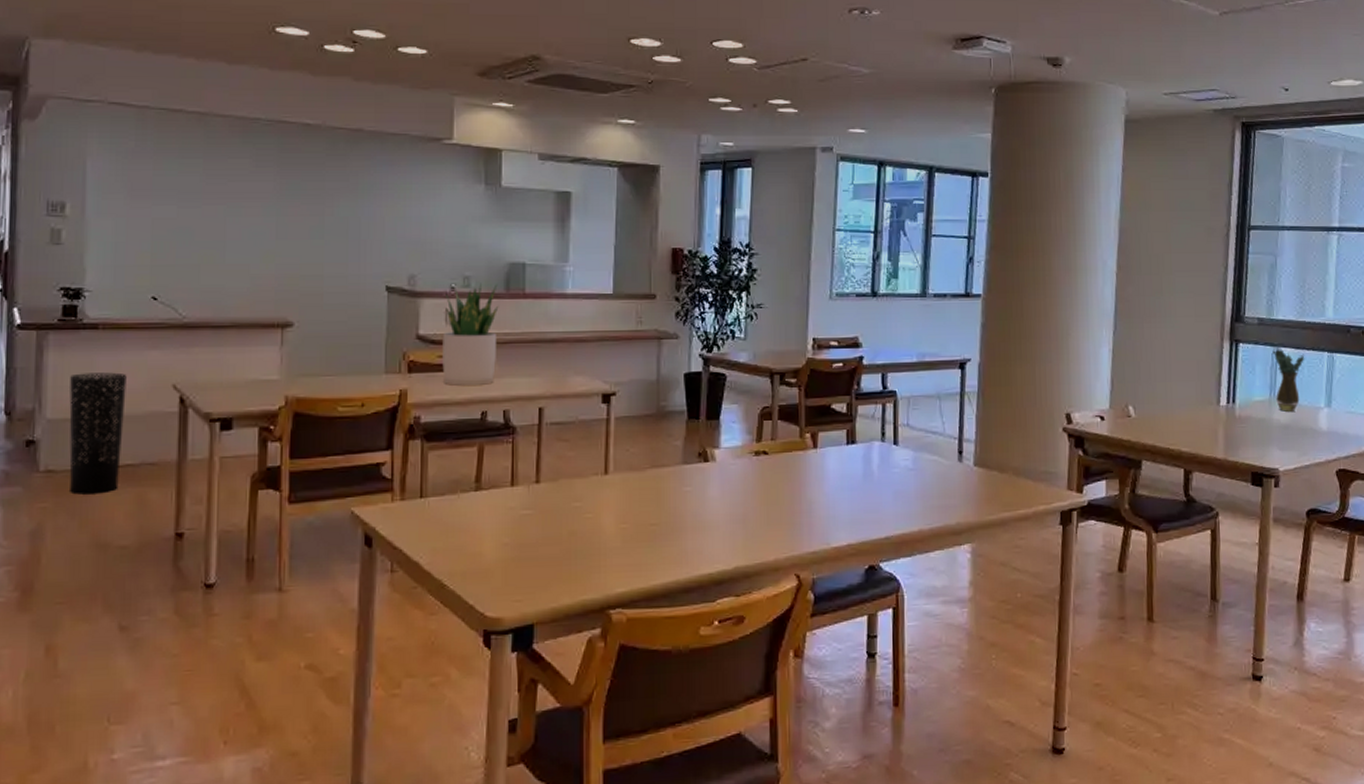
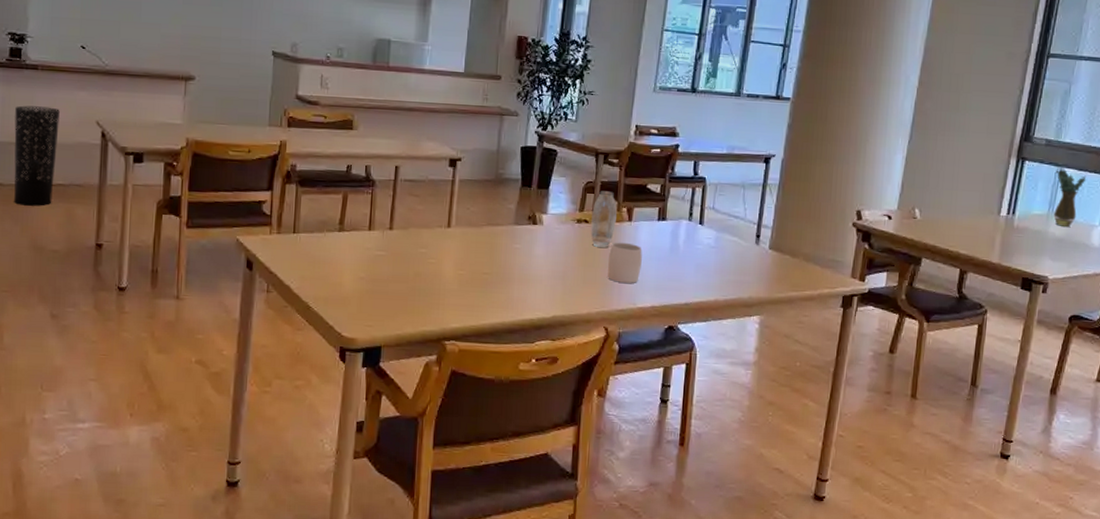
planter: present [442,283,499,387] -> none [316,54,366,144]
vase: none [771,416,799,481] -> present [591,191,617,248]
mug: none [793,473,832,521] -> present [607,242,642,284]

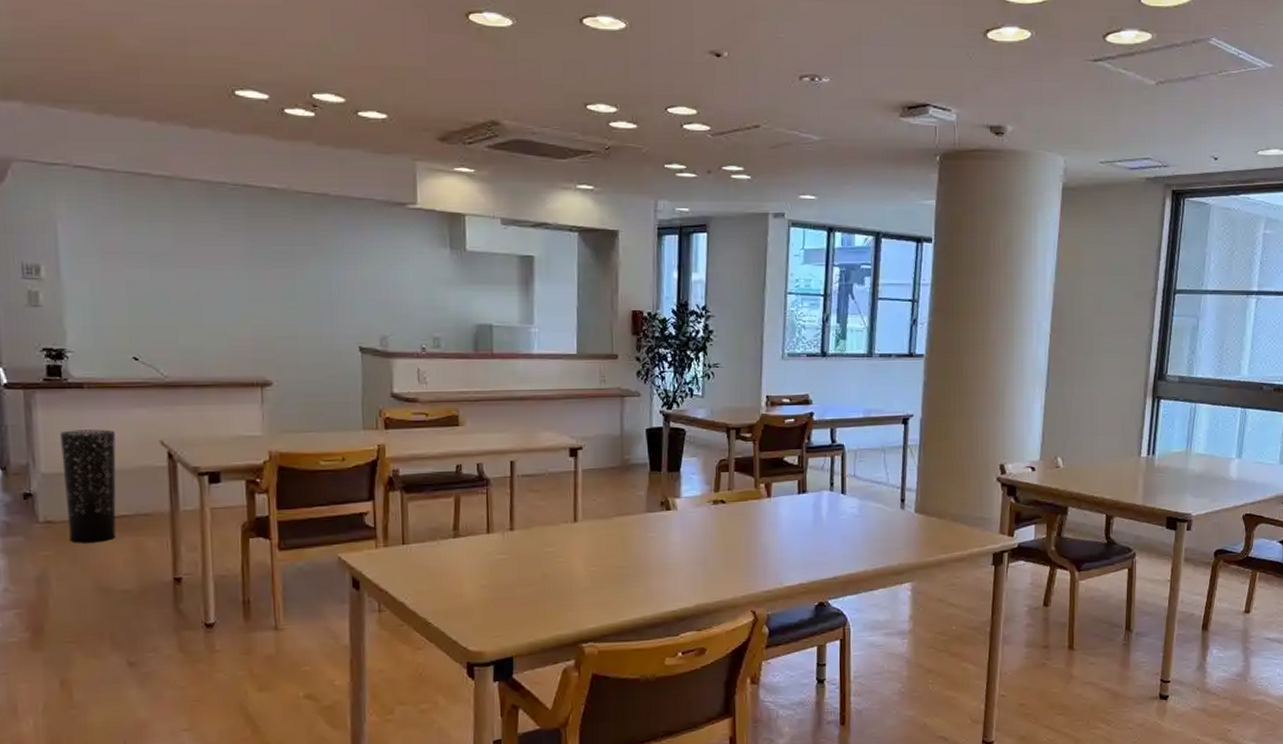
vase: present [591,191,617,248] -> none [728,468,754,528]
mug: present [607,242,642,284] -> none [749,520,785,563]
vase: present [1053,166,1087,227] -> none [1191,403,1220,462]

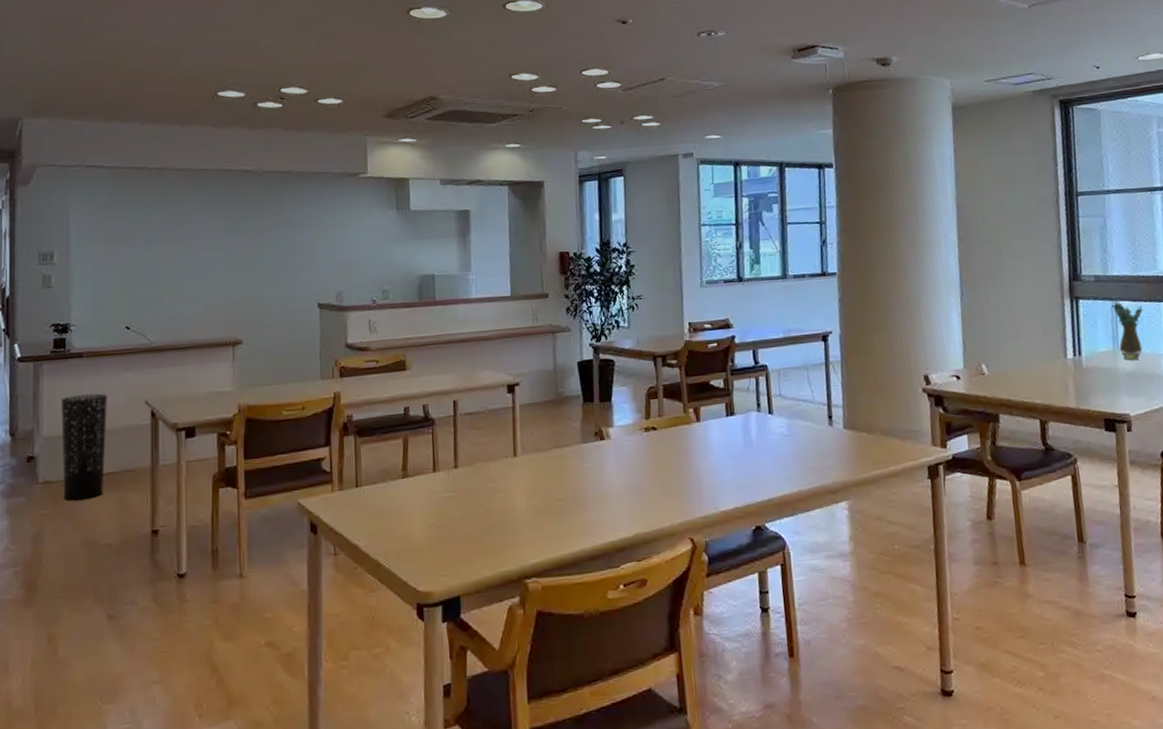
vase: none [1191,403,1220,462] -> present [1111,301,1143,360]

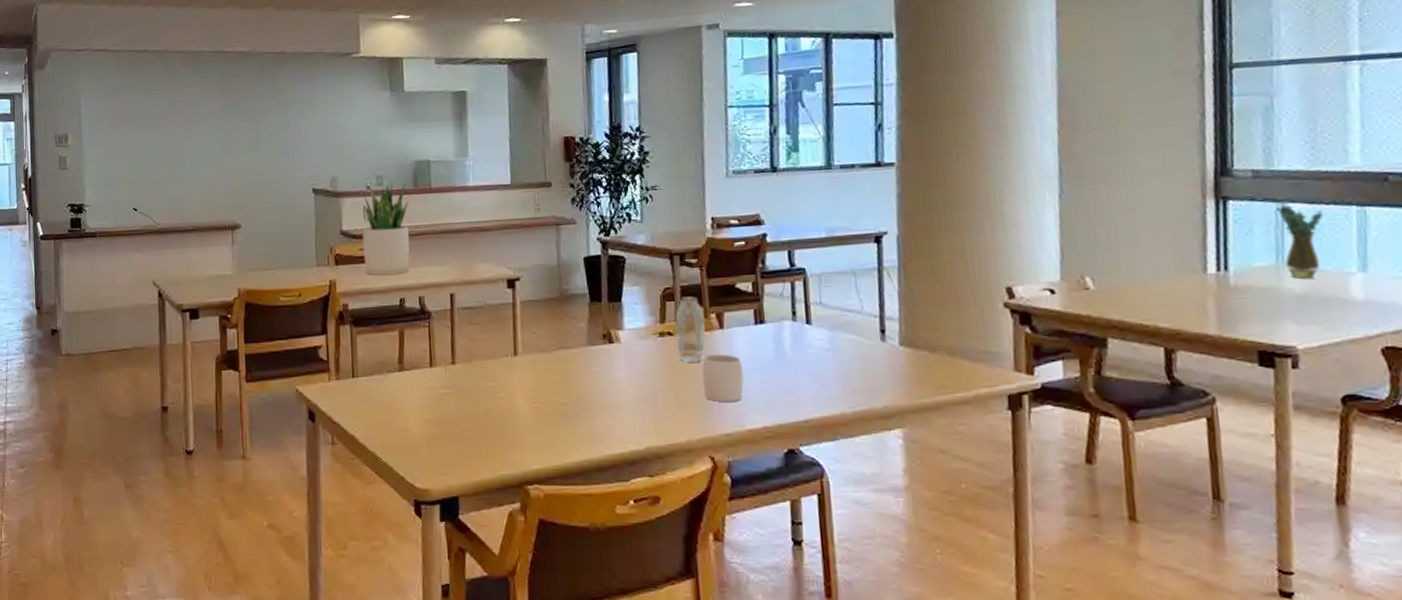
umbrella stand: present [61,393,107,501] -> none [79,272,119,374]
planter: none [367,294,414,387] -> present [362,181,410,276]
vase: none [658,393,685,454] -> present [675,296,706,362]
mug: none [682,444,718,488] -> present [701,354,744,403]

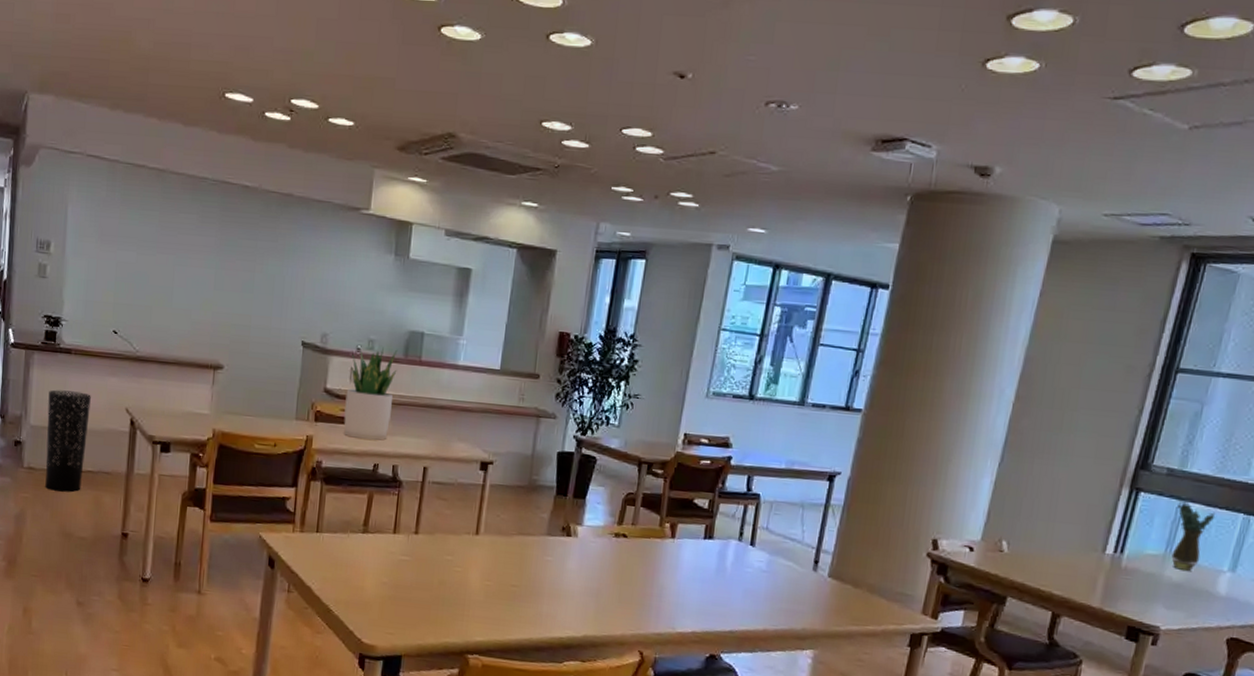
umbrella stand: none [79,272,119,374] -> present [45,390,91,492]
vase: present [675,296,706,362] -> none [629,503,660,565]
mug: present [701,354,744,403] -> none [645,560,685,606]

